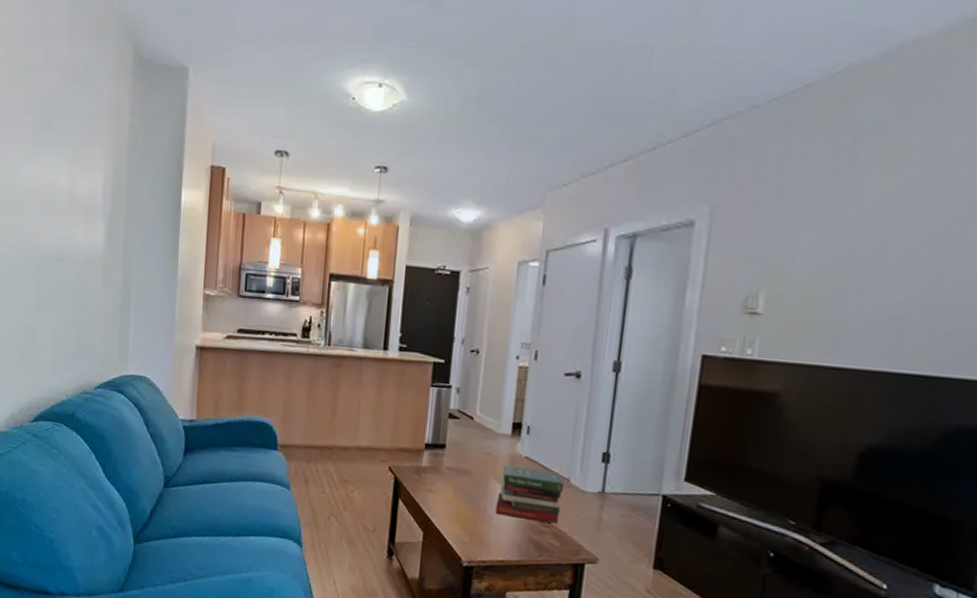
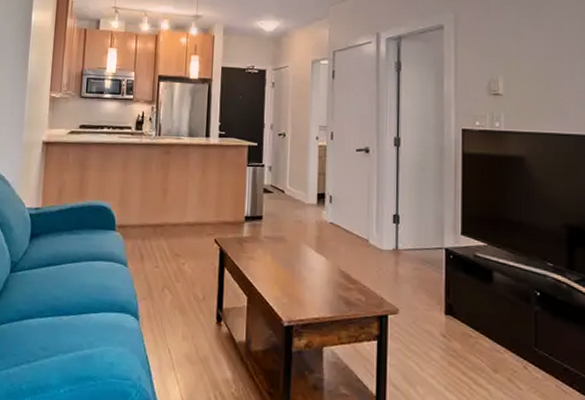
books: present [495,464,564,525] -> none [308,230,364,281]

